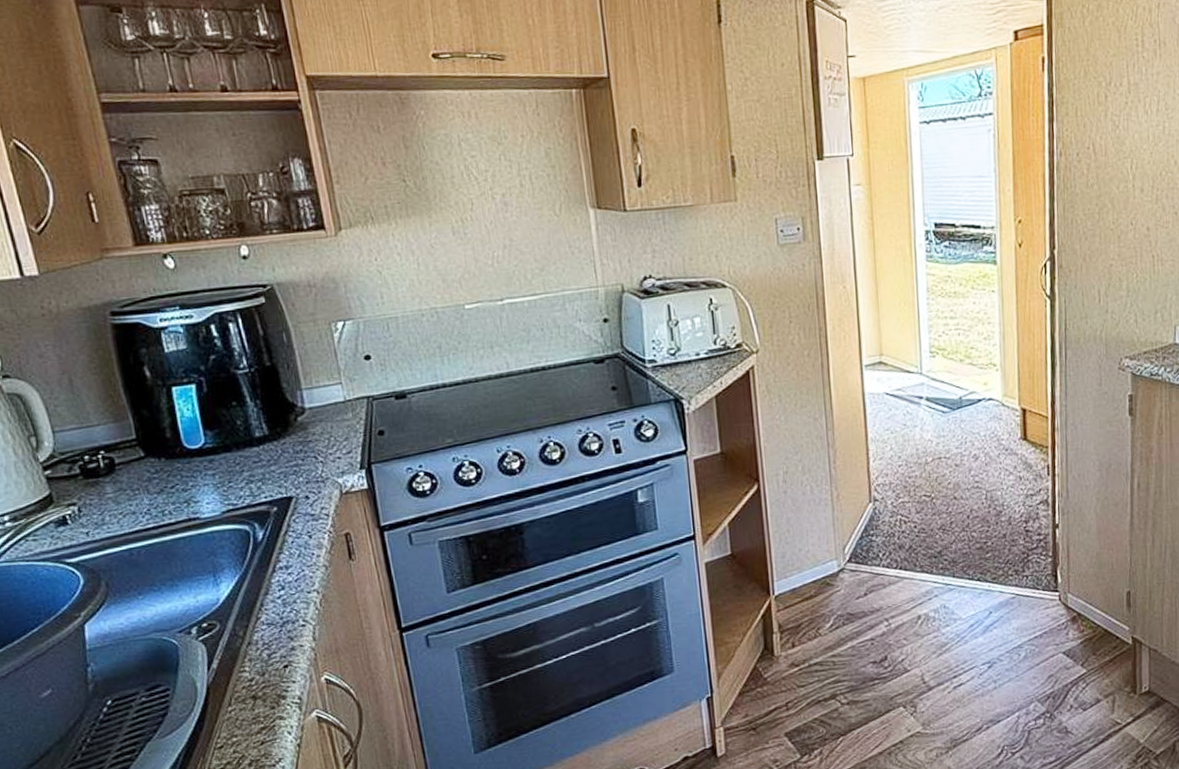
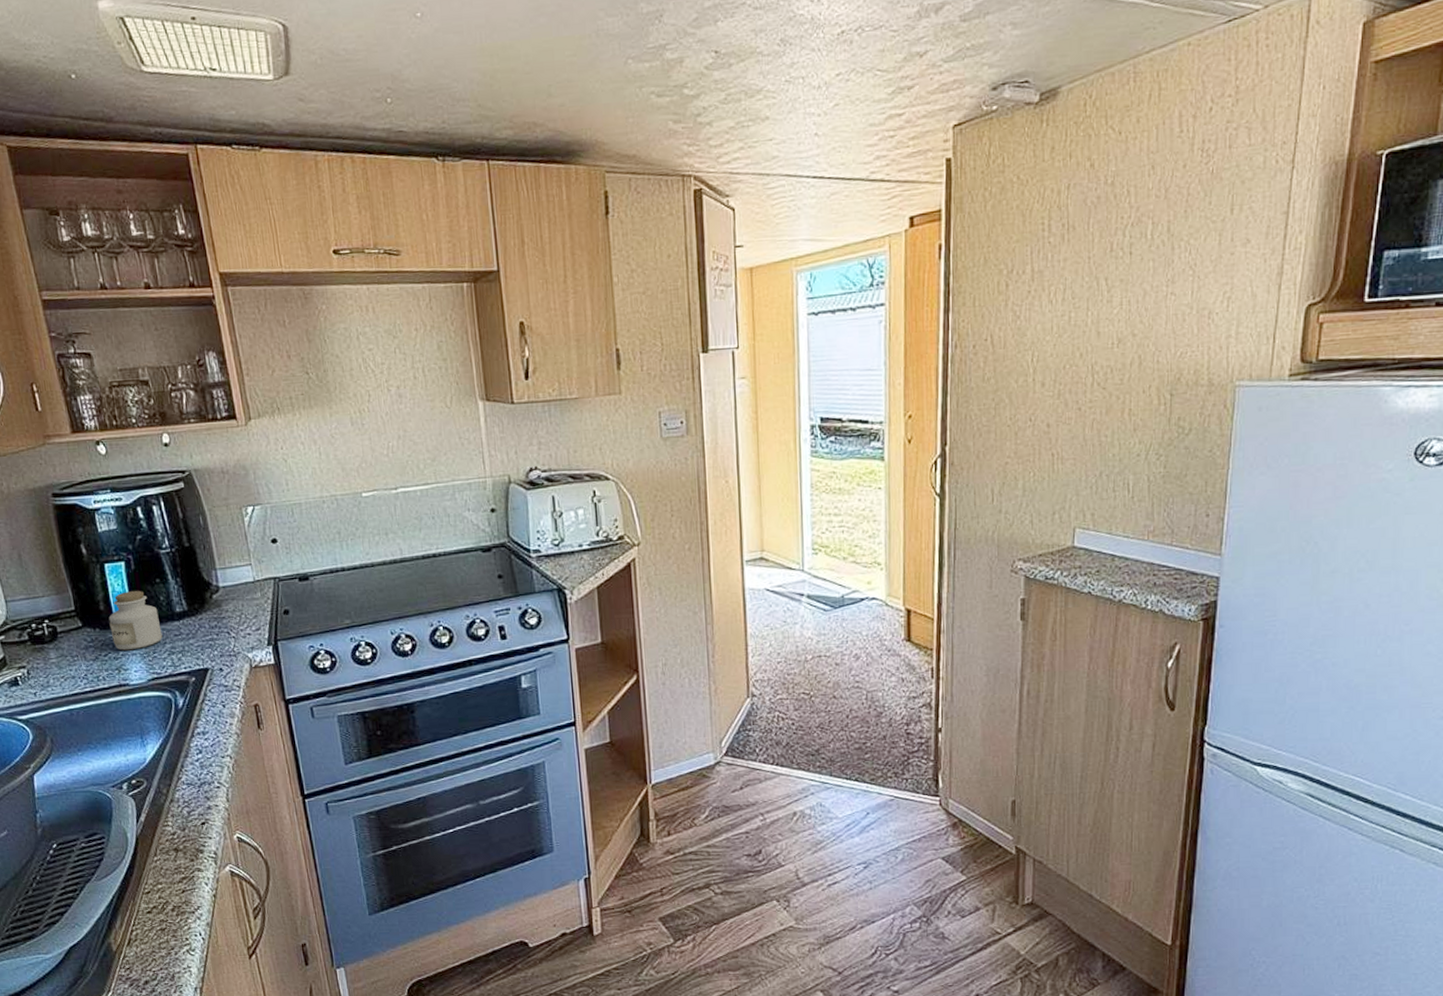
jar: none [176,414,240,481] -> present [108,590,163,651]

